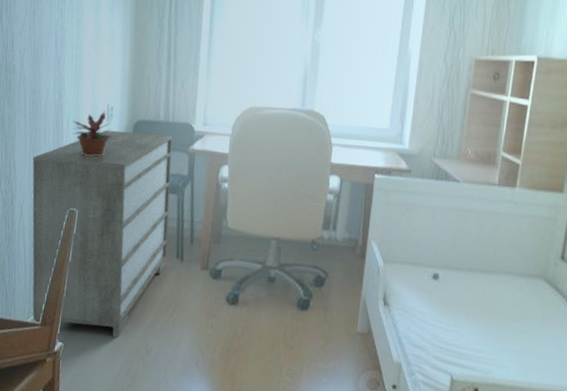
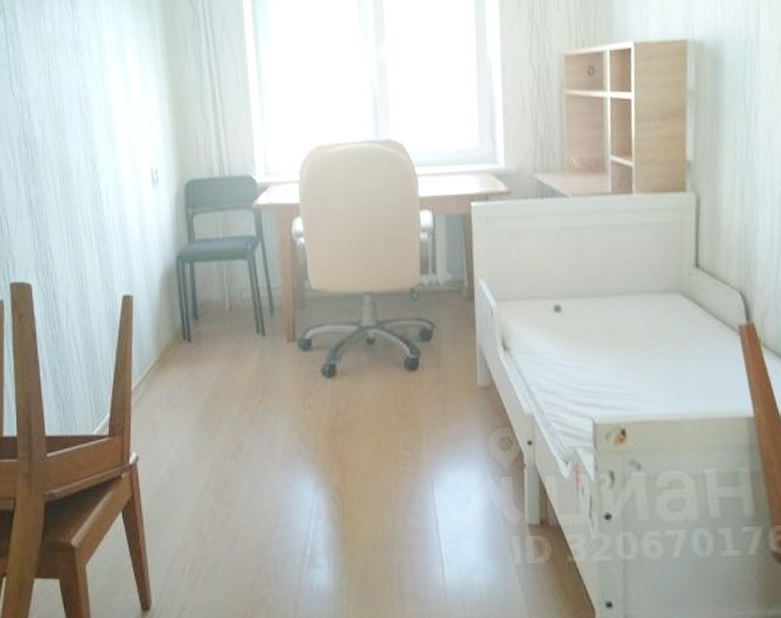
dresser: present [32,130,173,338] -> none [72,192,246,437]
potted plant: present [72,110,121,156] -> none [112,174,172,230]

